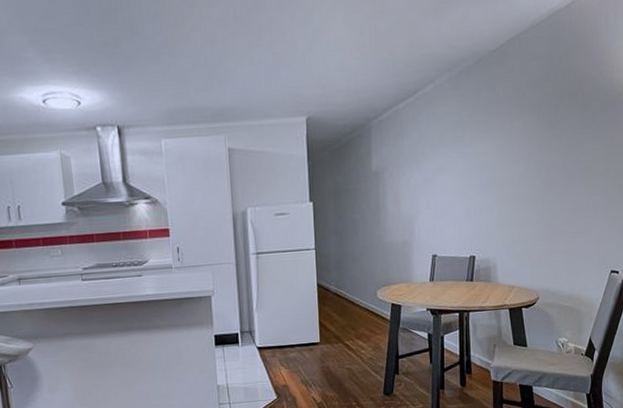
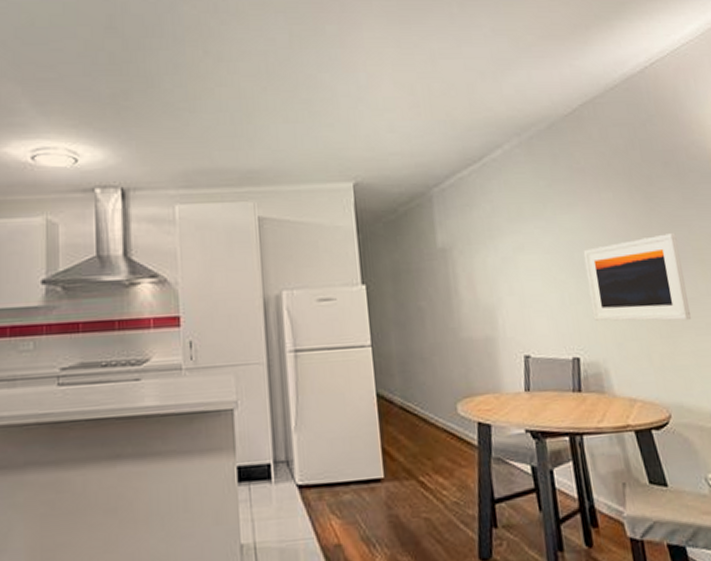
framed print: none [490,155,570,228] -> present [583,233,691,321]

